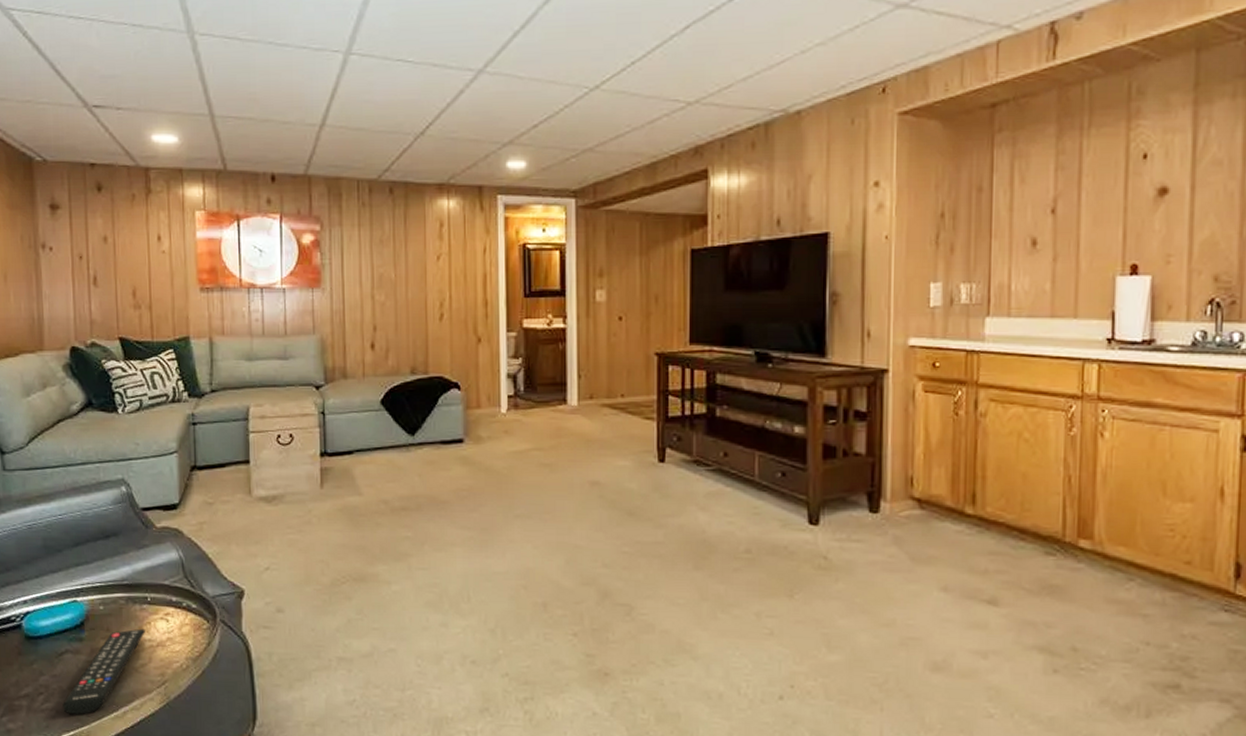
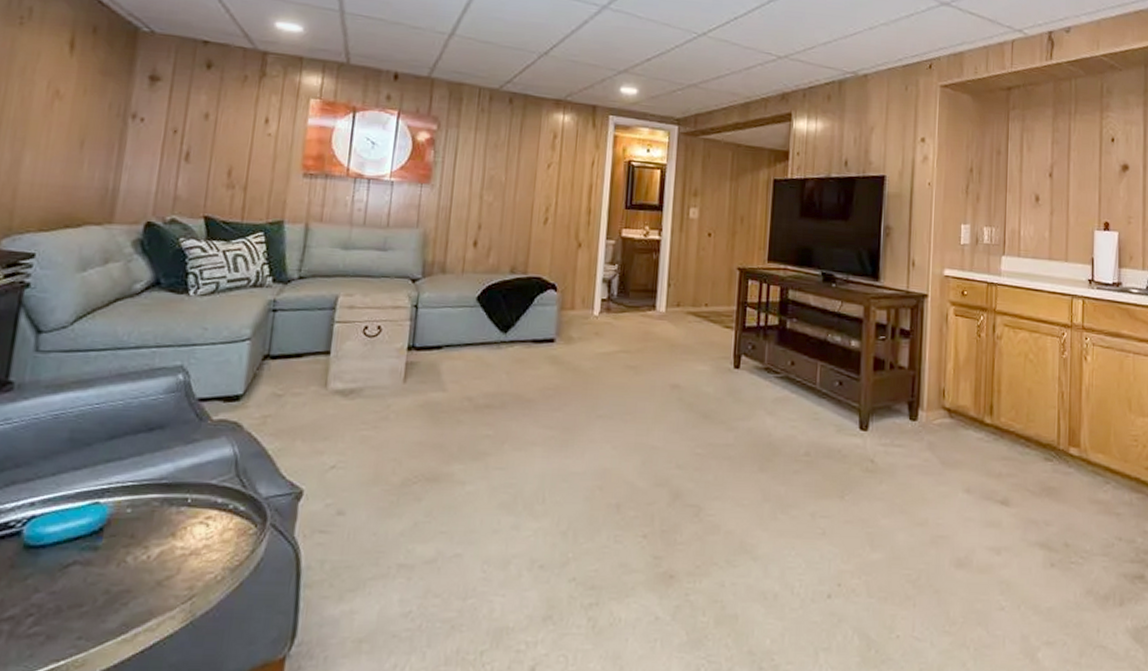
remote control: present [63,628,145,715] -> none [56,534,179,640]

